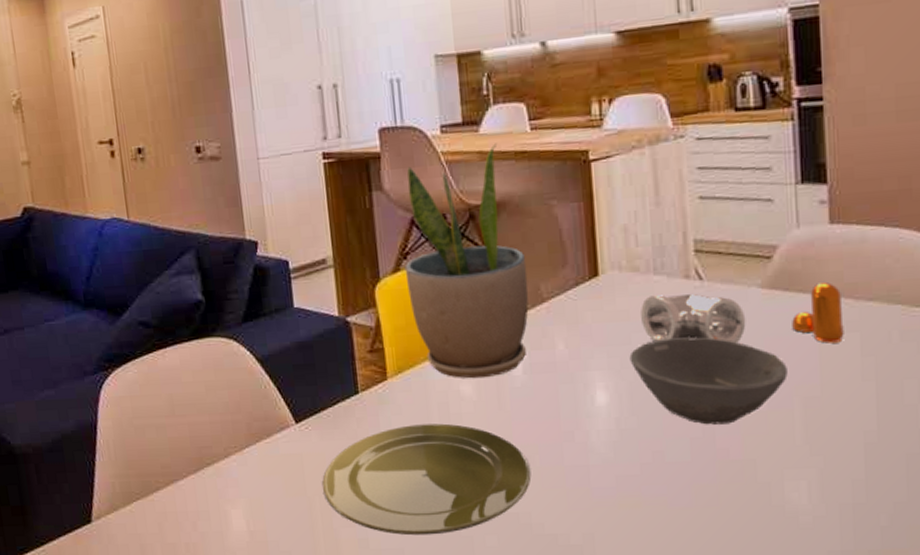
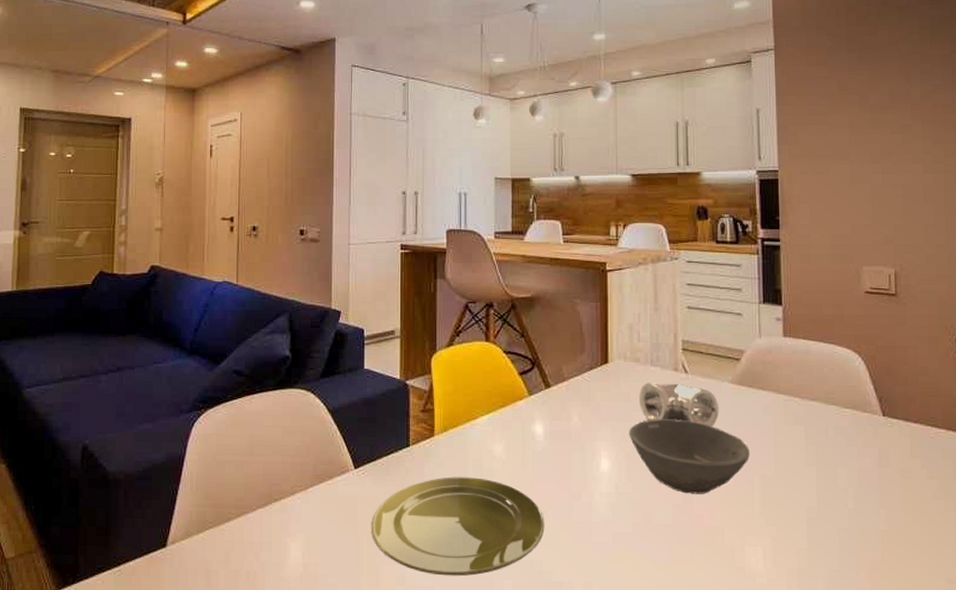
potted plant: present [404,143,529,379] -> none [457,250,553,441]
pepper shaker: present [792,282,844,343] -> none [754,383,793,433]

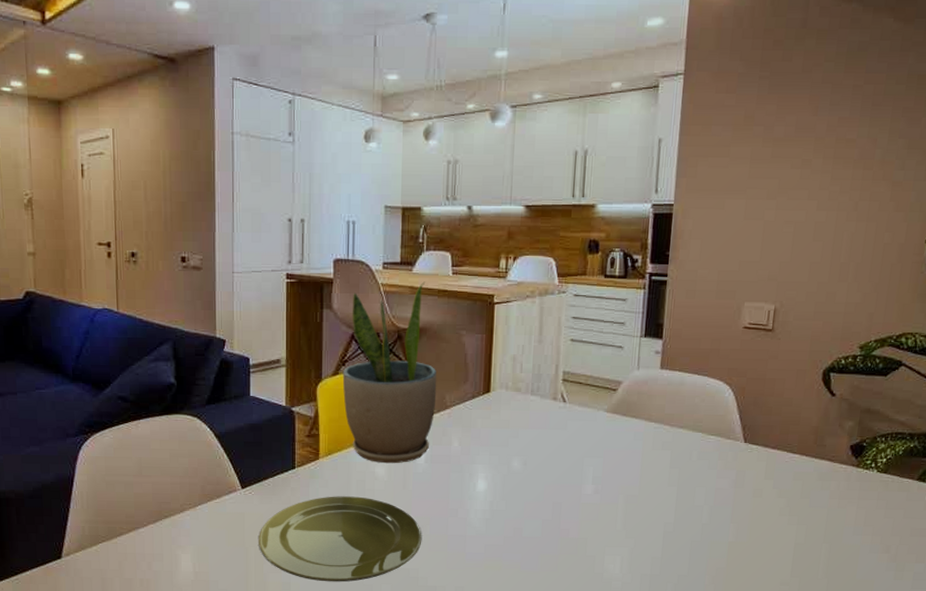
potted plant: none [457,250,553,441] -> present [342,281,437,464]
bowl: present [629,419,750,494] -> none [505,444,618,511]
pipe fitting: present [639,383,719,427] -> none [518,411,593,452]

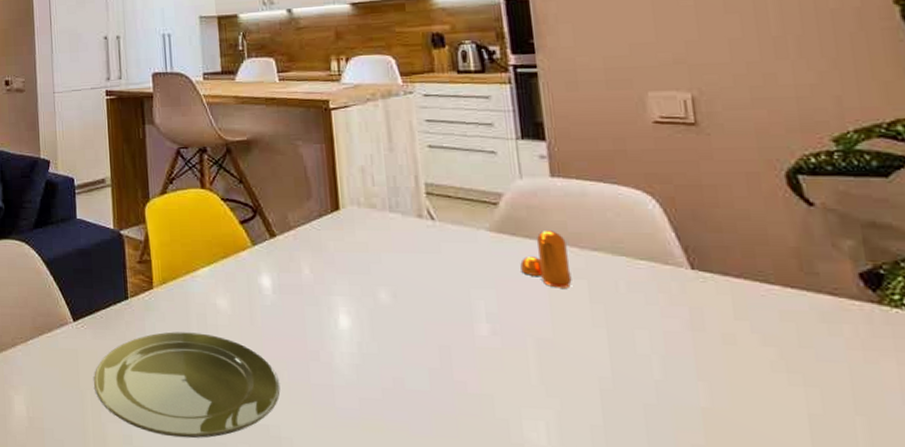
potted plant: present [342,281,437,464] -> none [170,90,278,295]
pepper shaker: none [625,412,662,457] -> present [520,231,572,288]

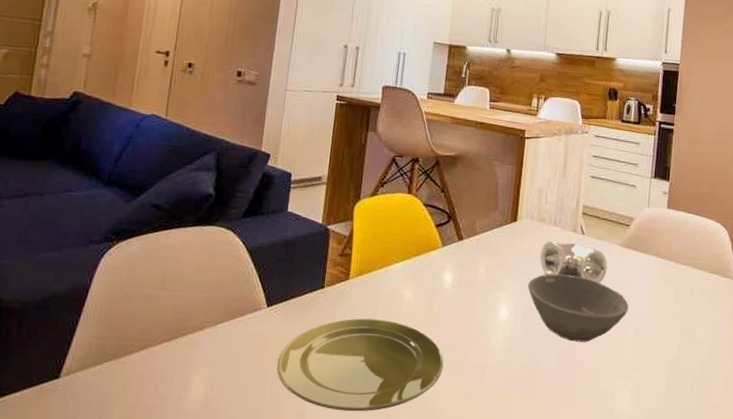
bowl: none [369,271,520,358] -> present [527,274,629,342]
pipe fitting: none [378,231,477,281] -> present [540,241,608,284]
pepper shaker: present [520,231,572,288] -> none [635,248,668,292]

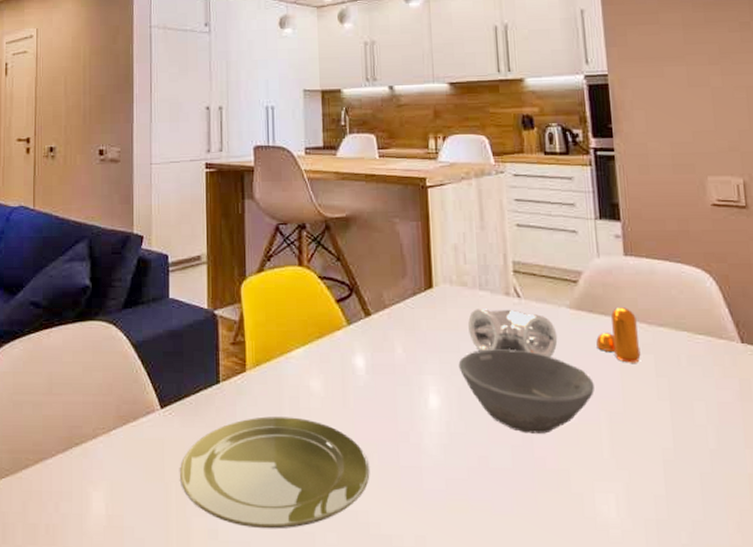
pepper shaker: none [635,248,668,292] -> present [596,307,641,363]

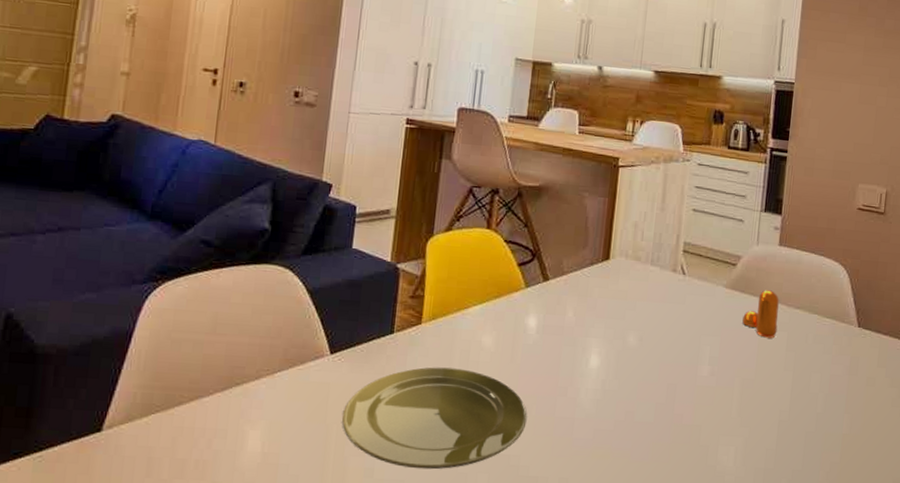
bowl: present [458,349,594,434] -> none [621,318,735,394]
pipe fitting: present [468,309,558,358] -> none [635,282,711,330]

